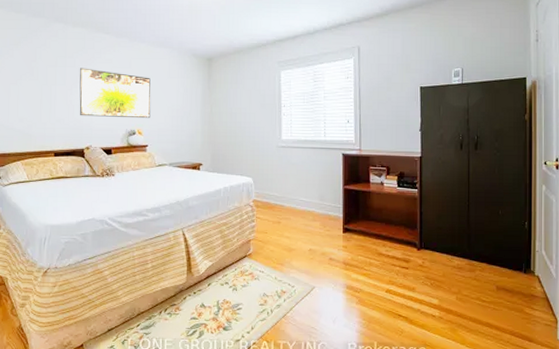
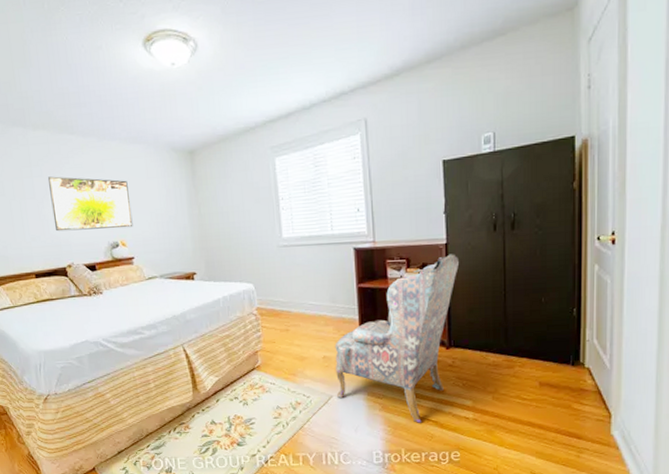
armchair: none [319,166,432,318] -> present [335,254,460,423]

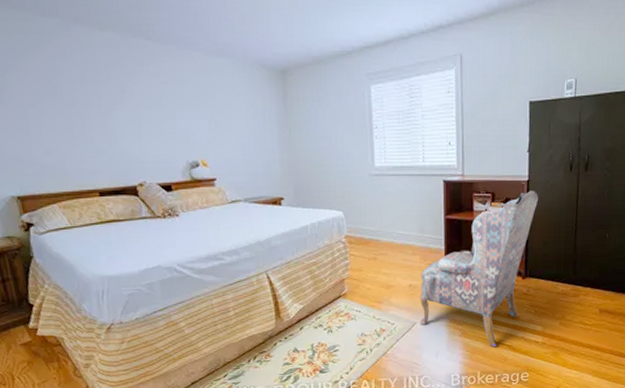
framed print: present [48,176,133,232] -> none [118,84,216,147]

